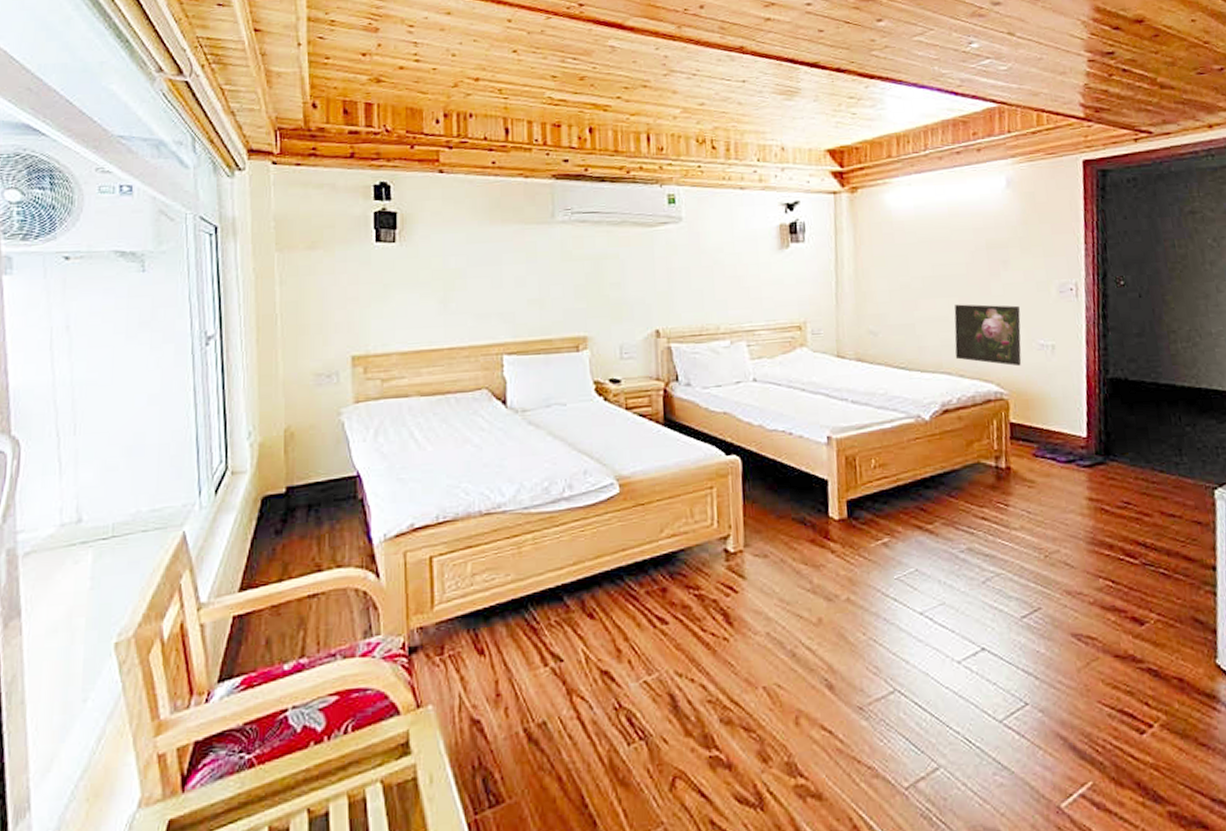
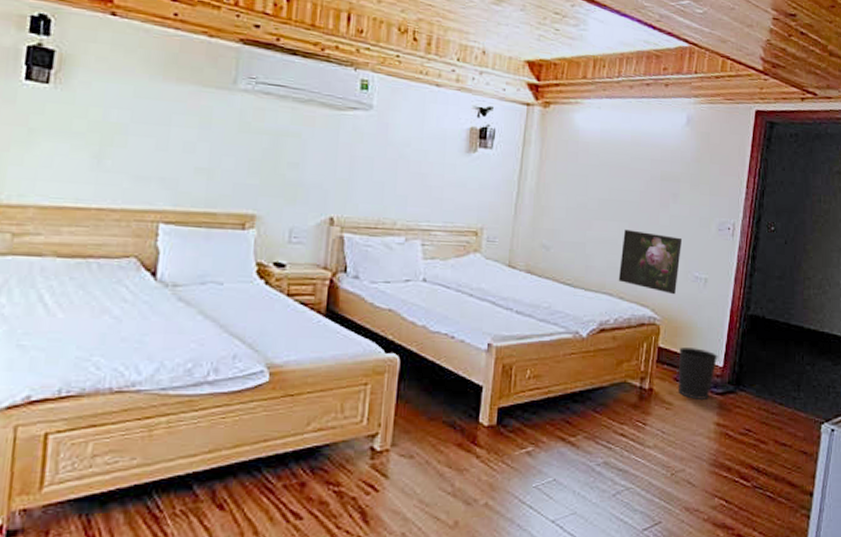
wastebasket: none [1034,419,1080,475] -> present [679,347,718,399]

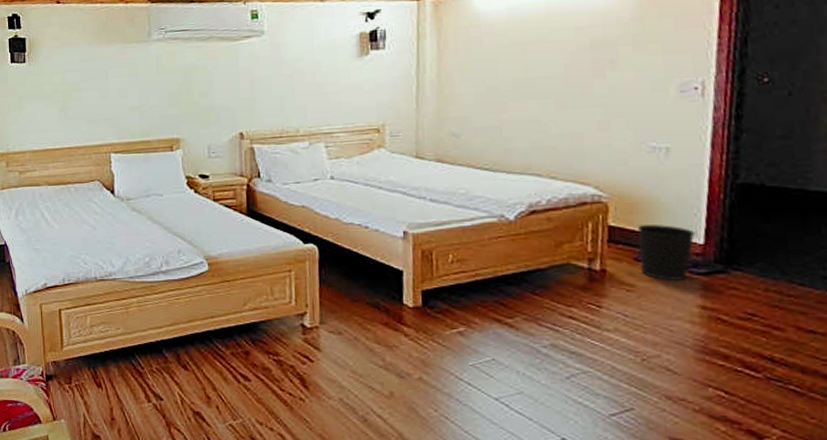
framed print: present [618,229,681,295] -> none [546,105,628,170]

